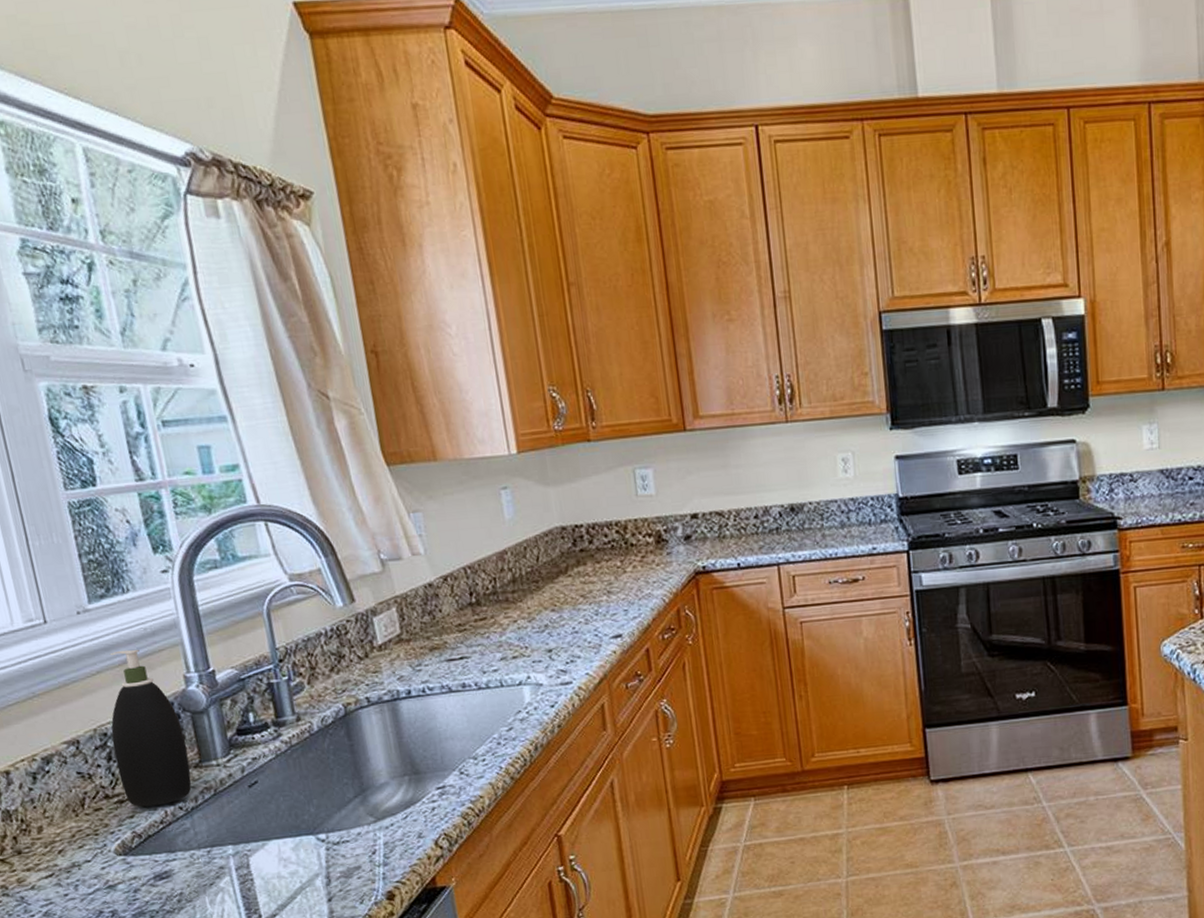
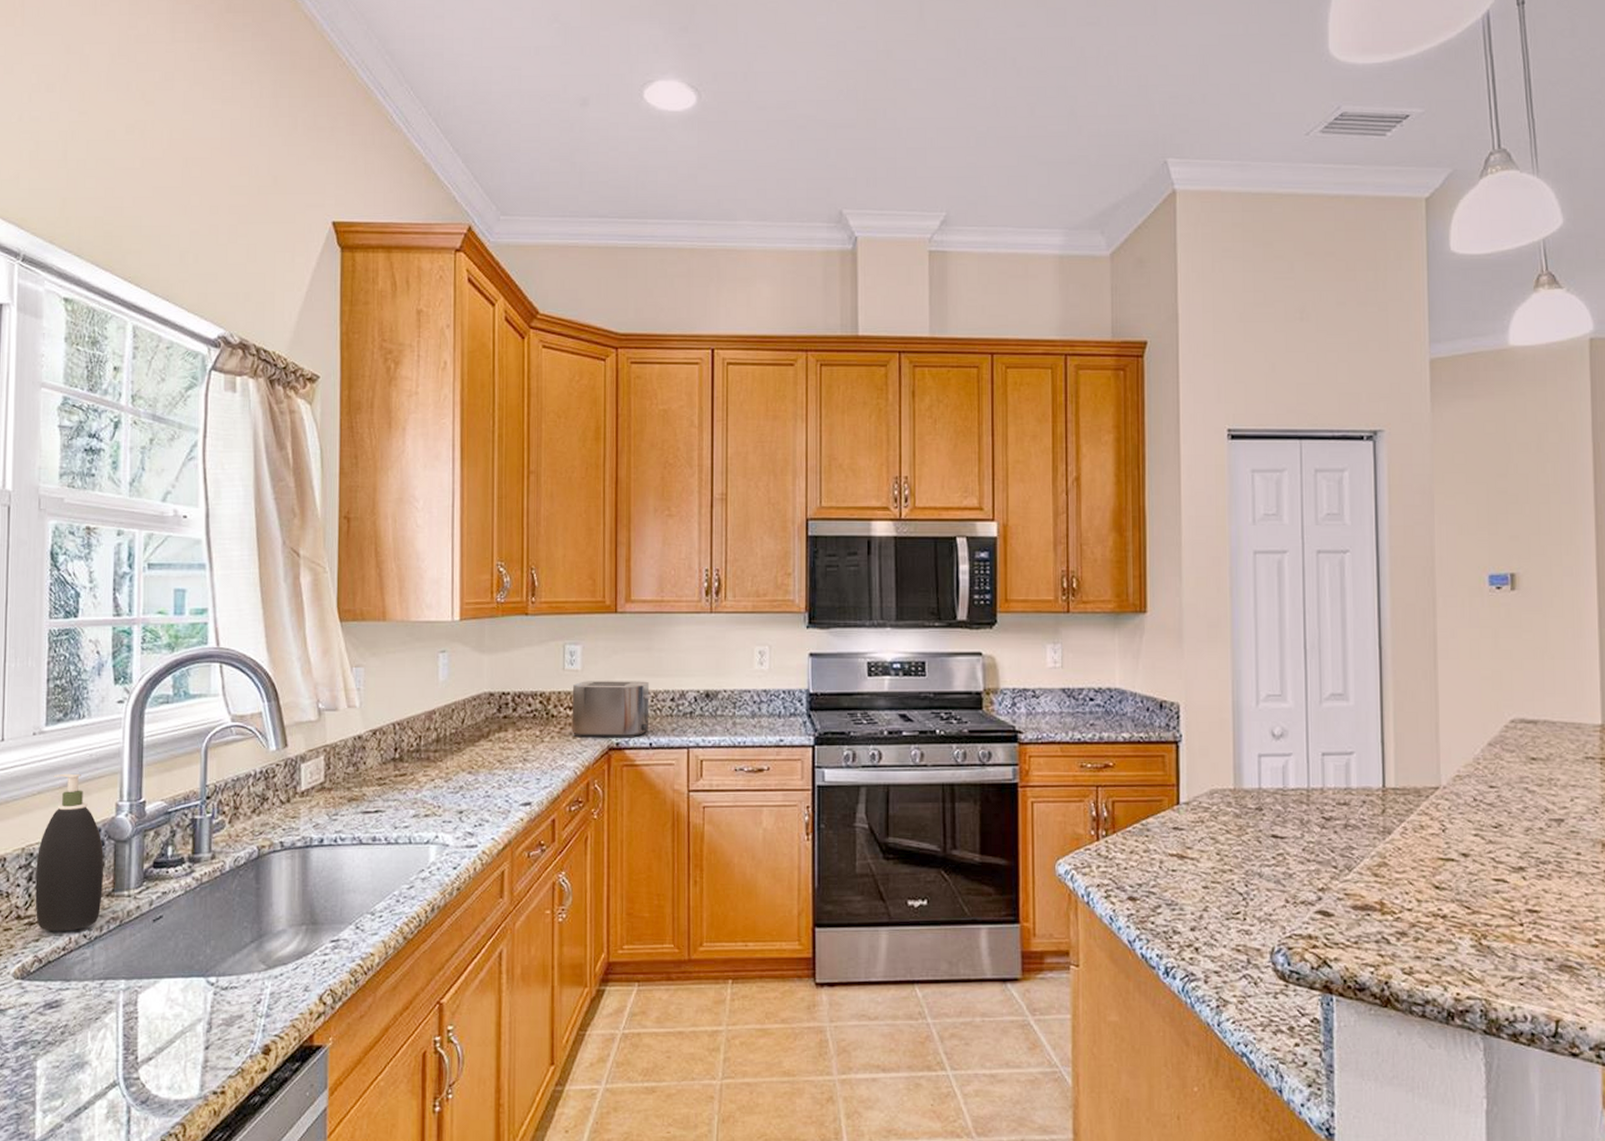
toaster: none [648,500,735,564] -> present [572,681,652,738]

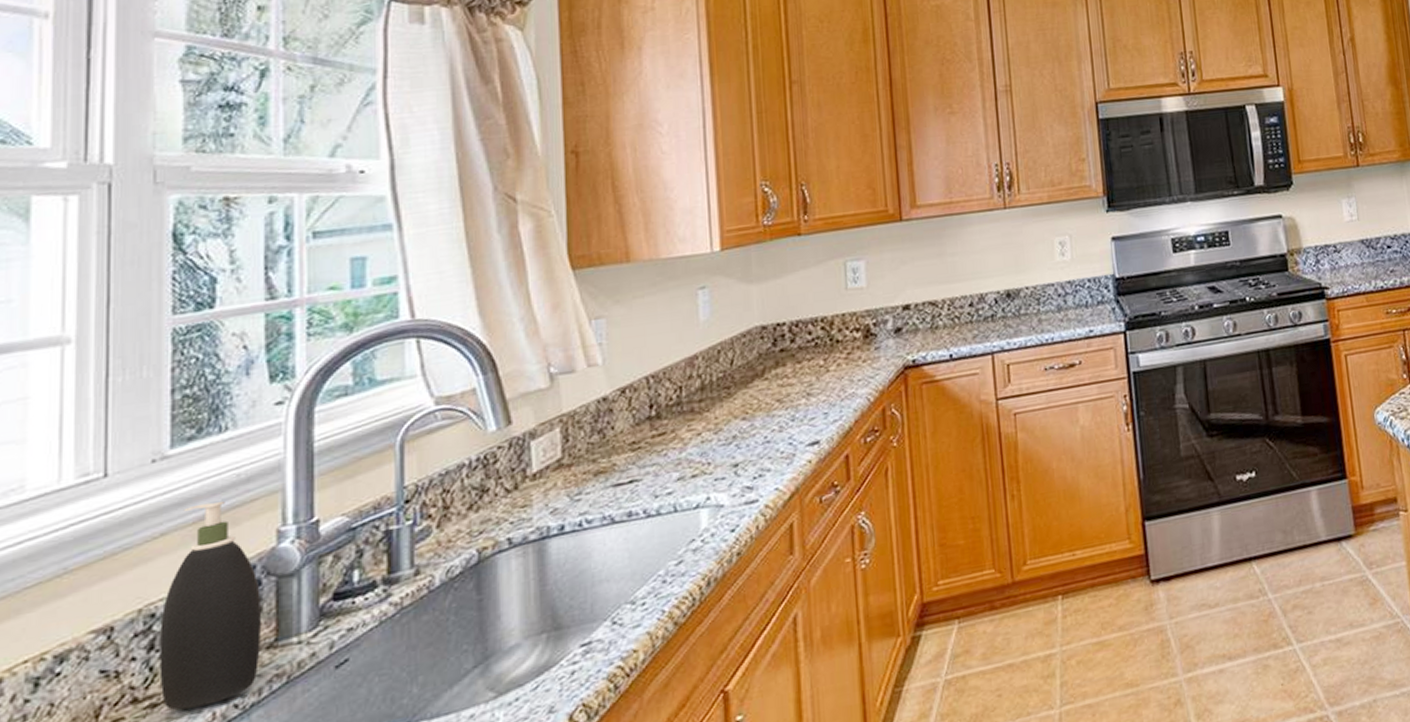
toaster: present [572,681,652,738] -> none [857,289,949,360]

